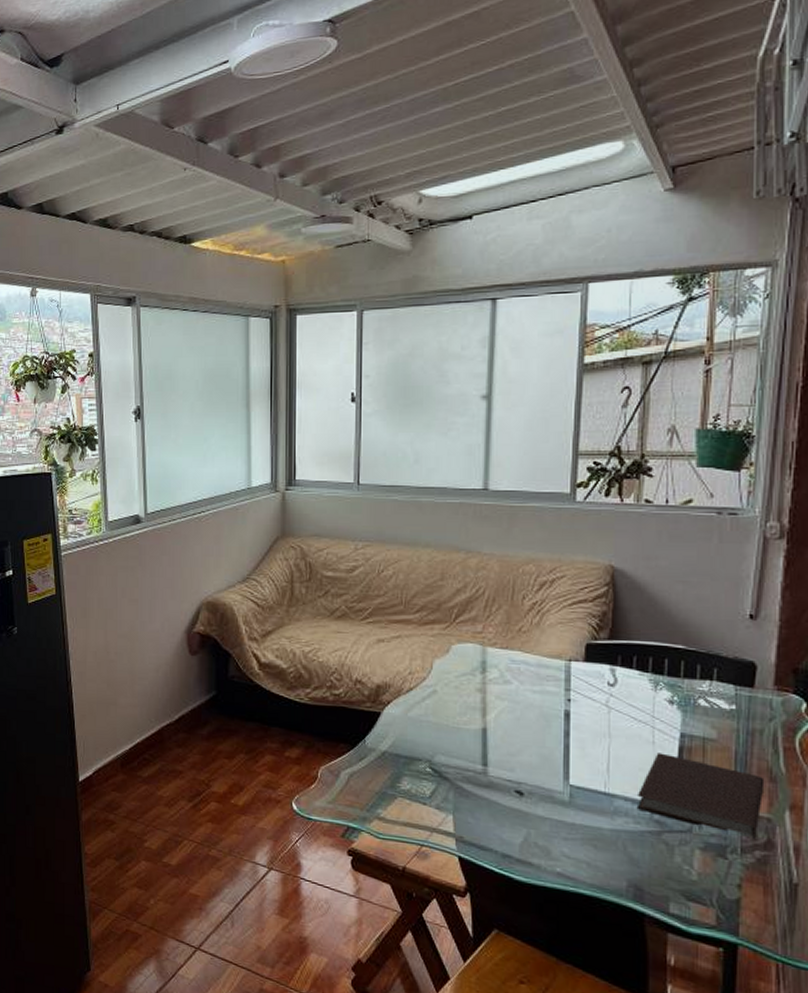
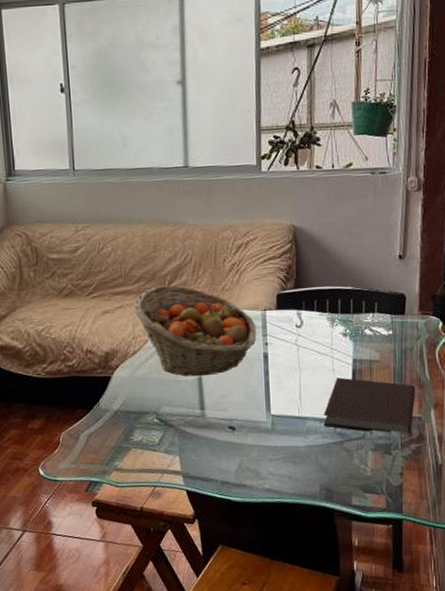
fruit basket: none [413,618,558,728] -> present [134,285,257,377]

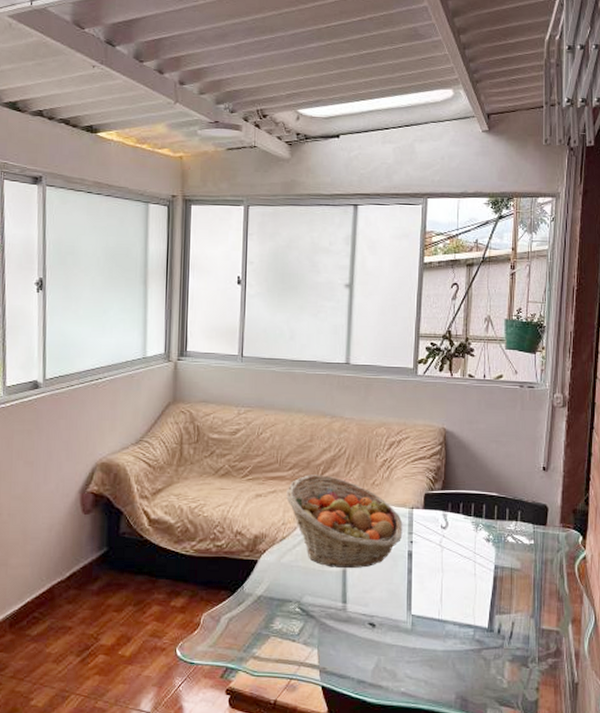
notebook: present [323,377,416,435] -> none [462,583,555,649]

